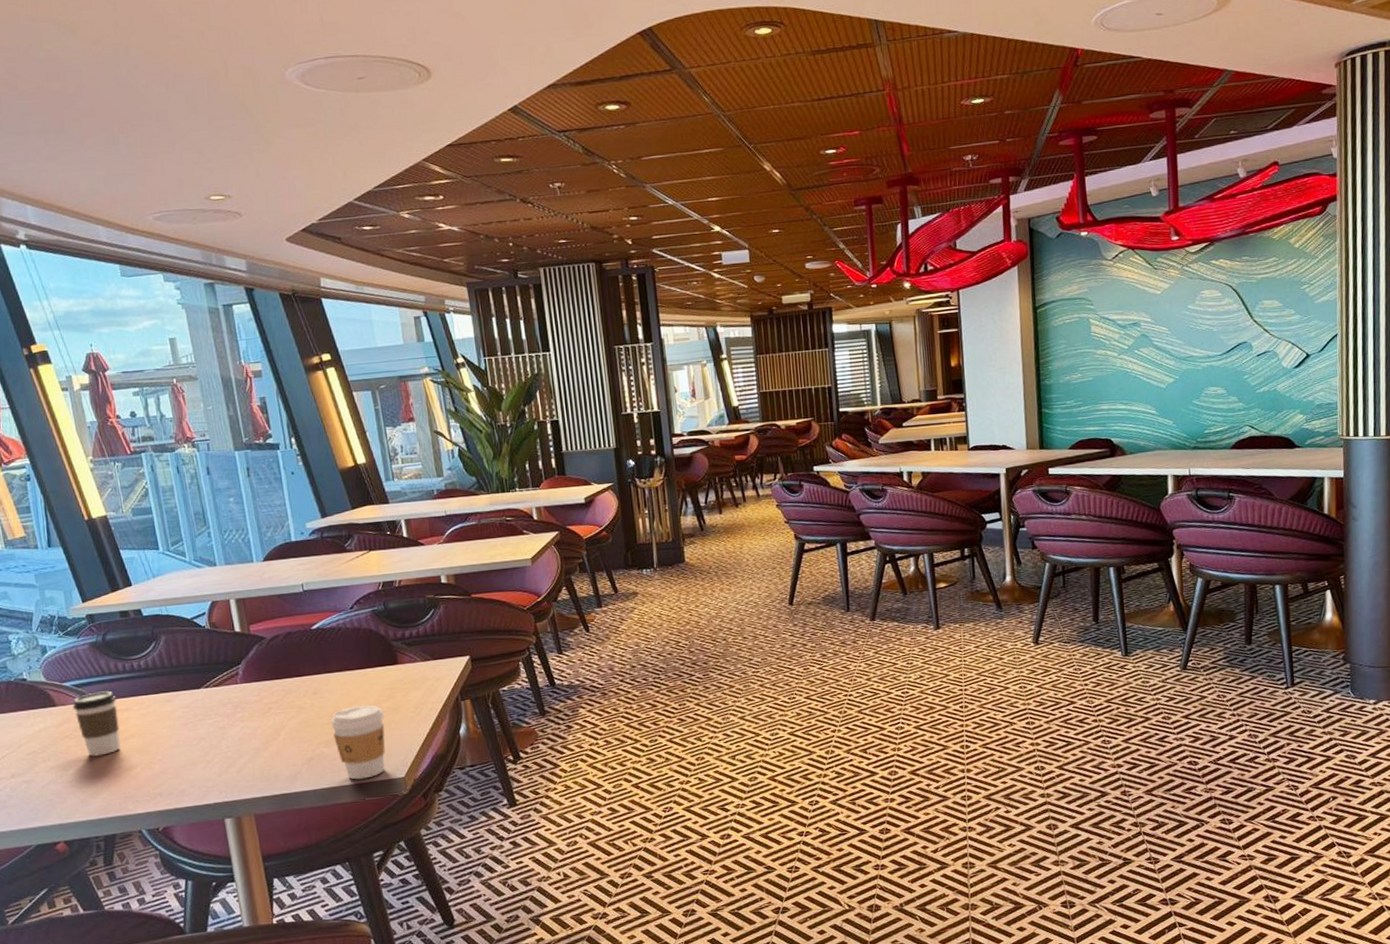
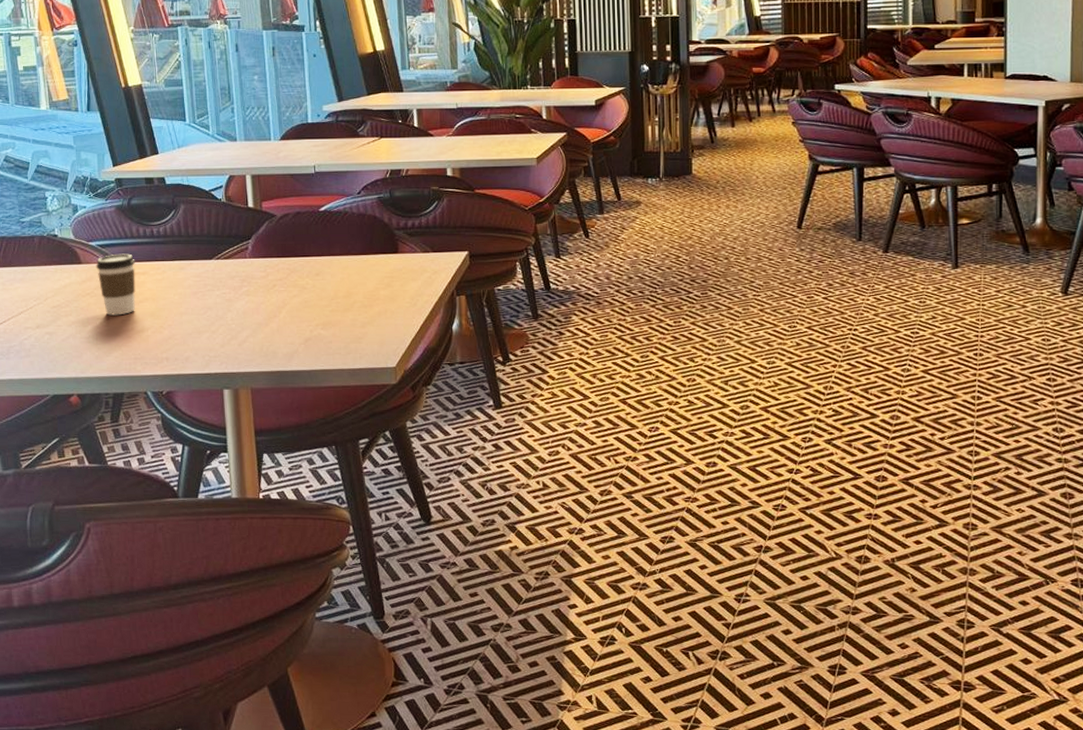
coffee cup: present [331,705,385,780] -> none [330,291,382,365]

